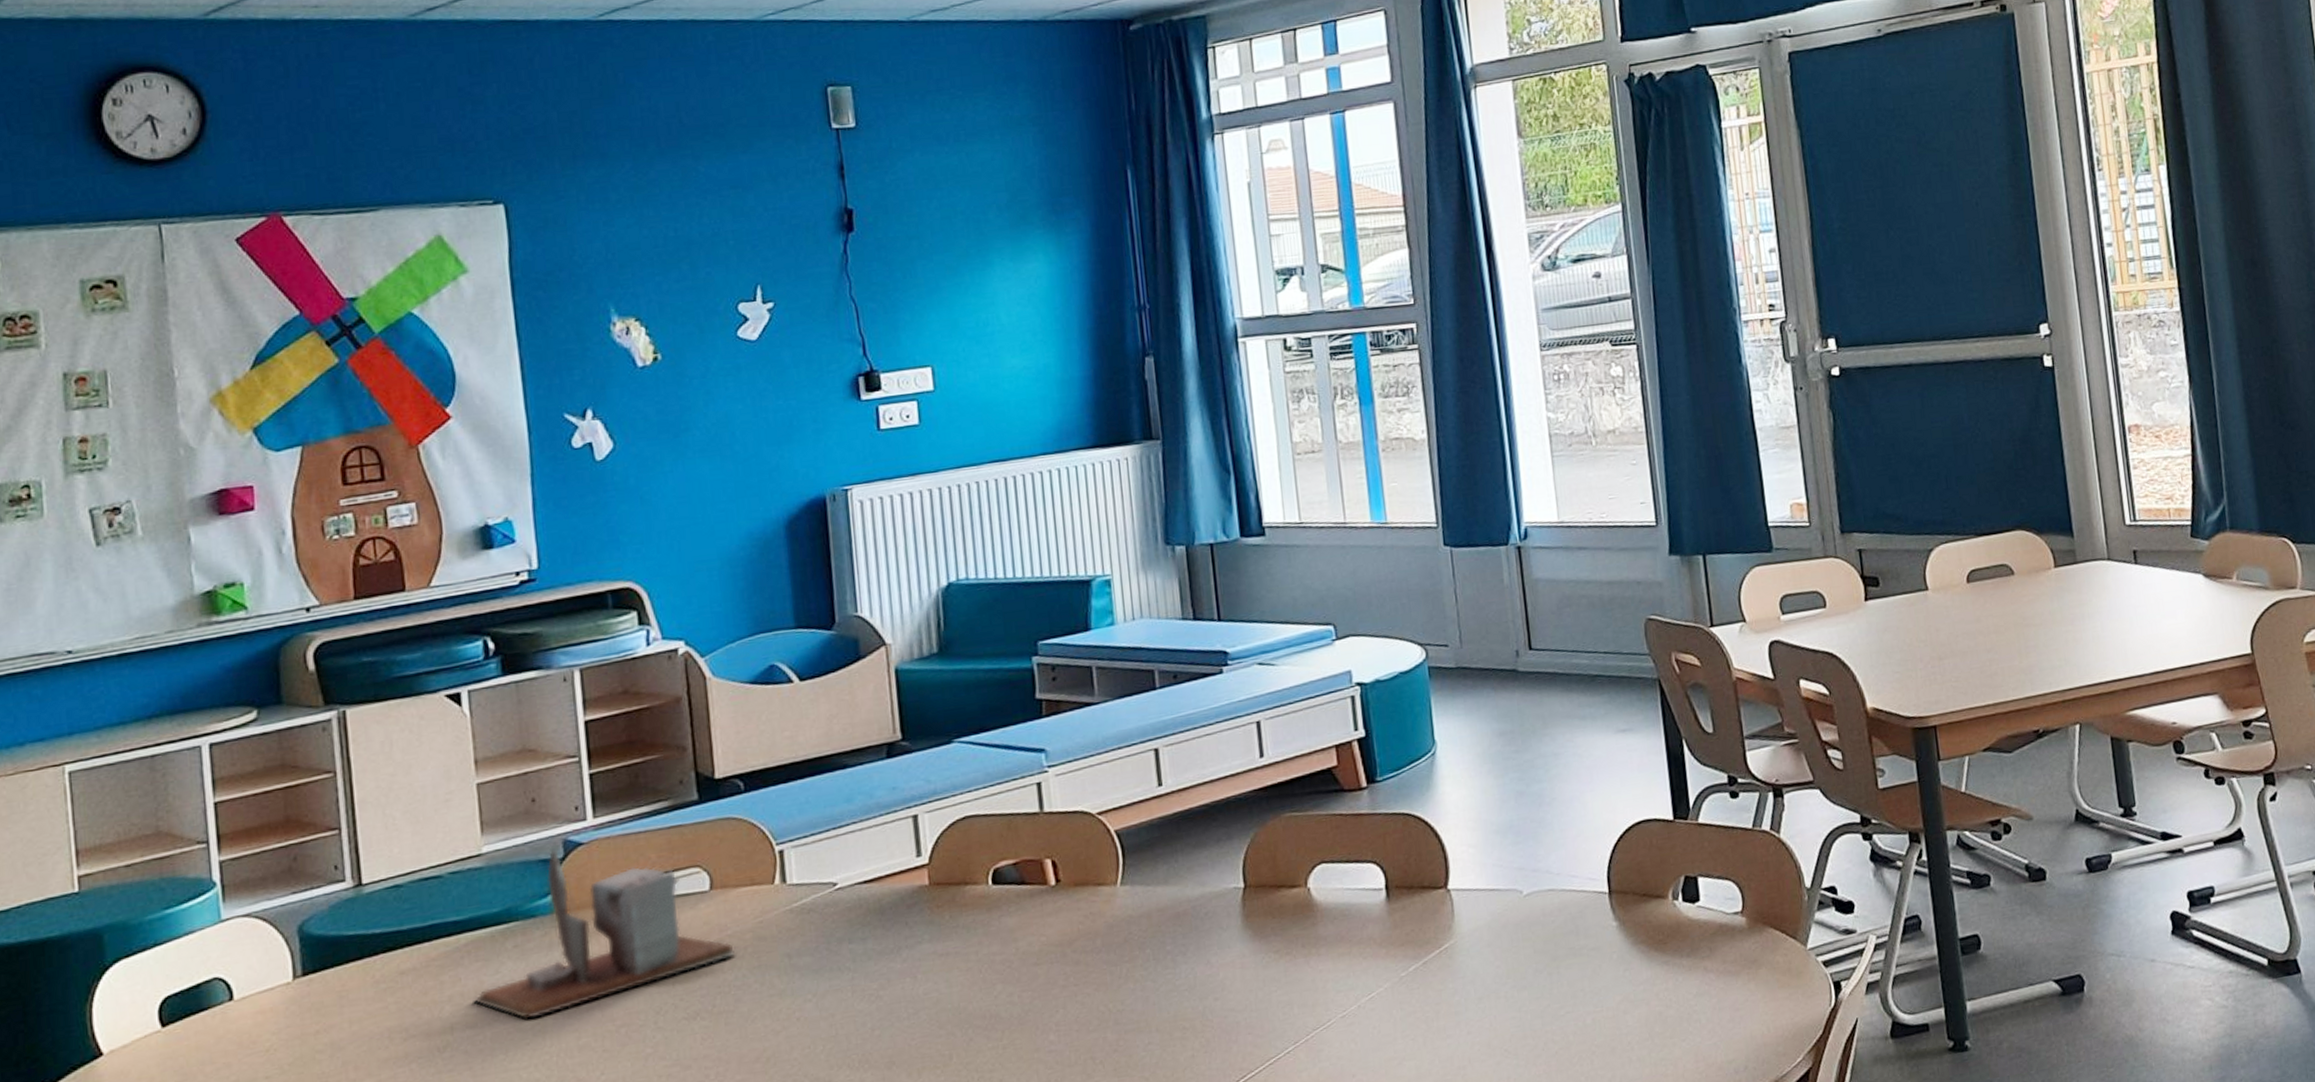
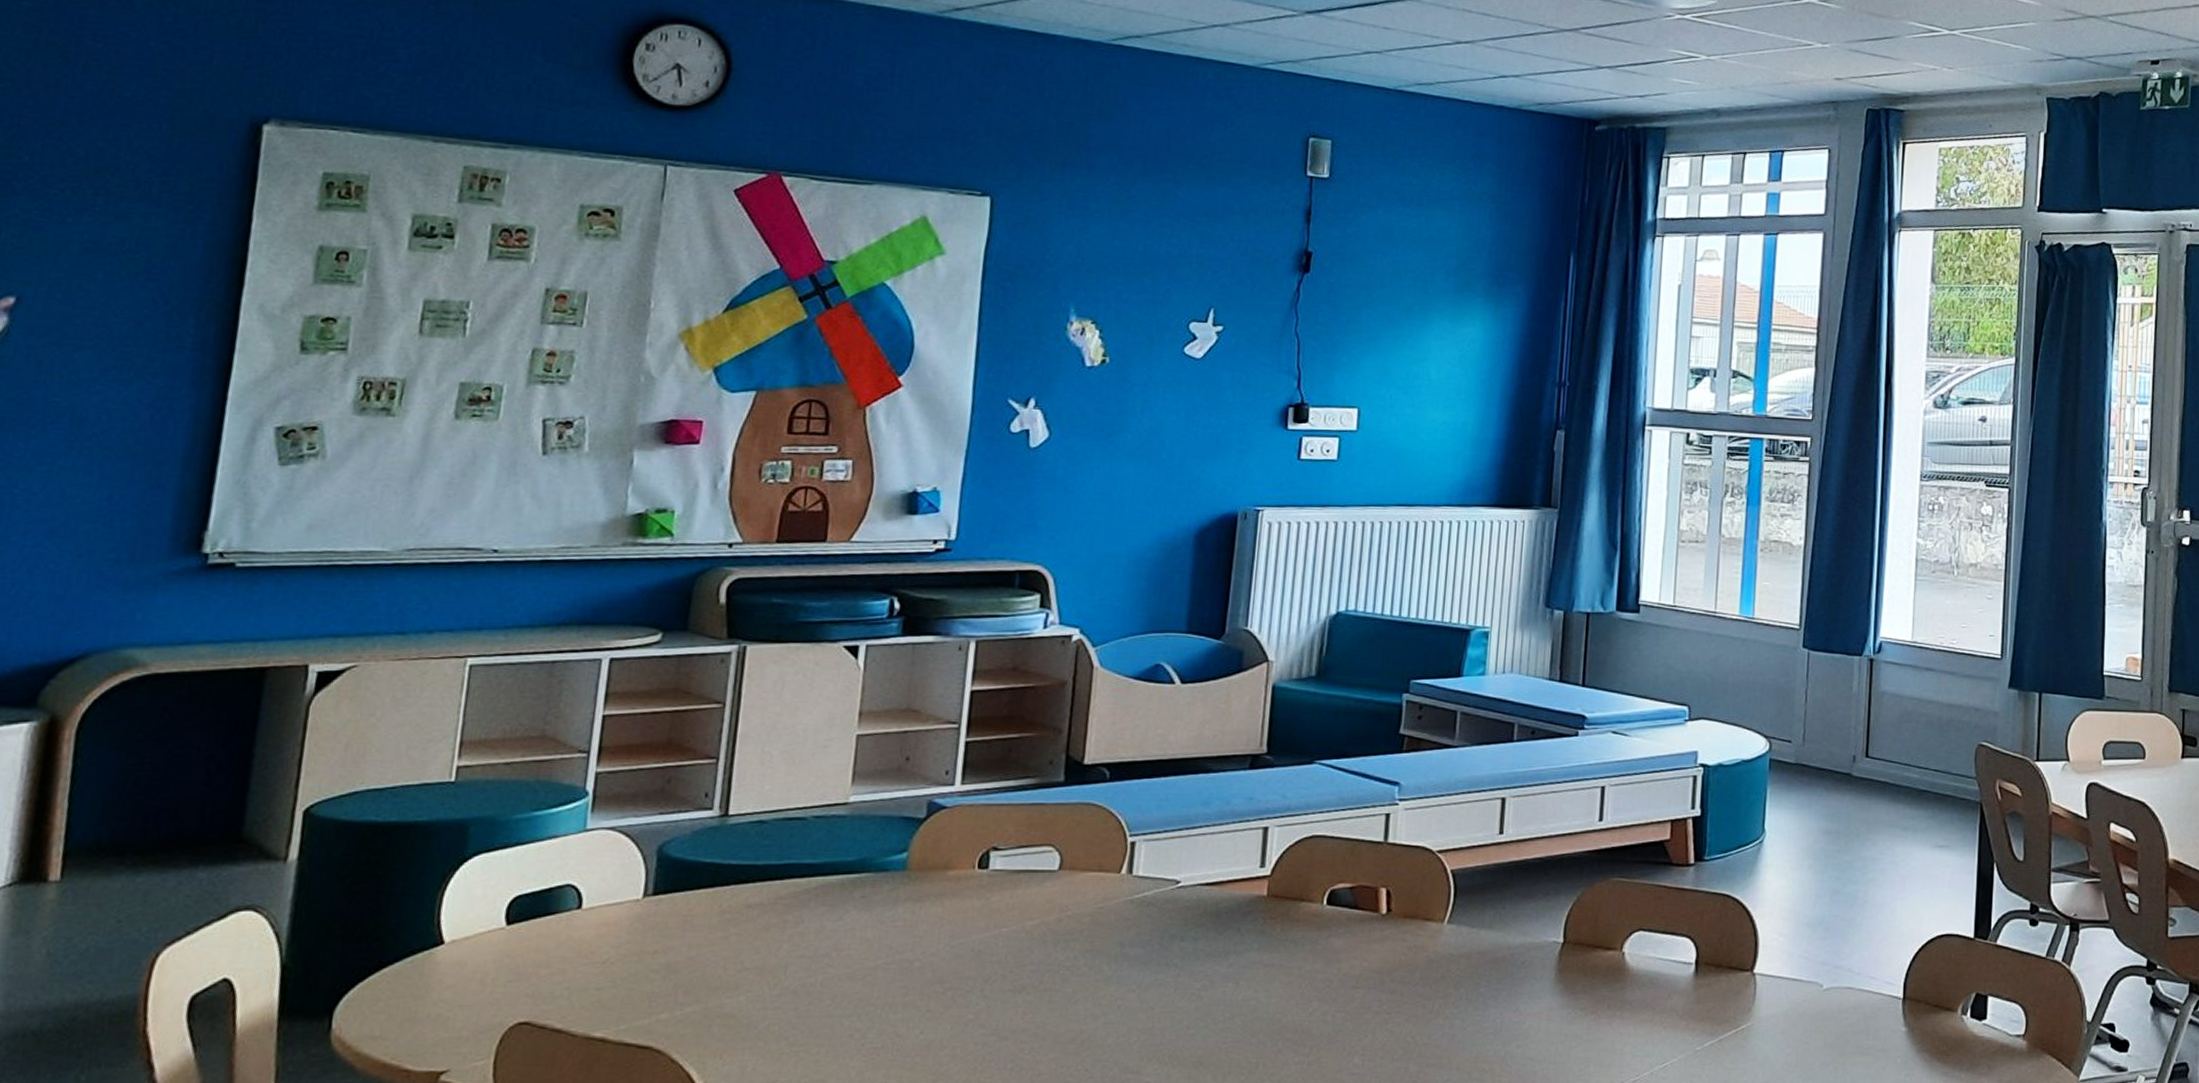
desk organizer: present [473,849,736,1019] -> none [811,808,1072,969]

